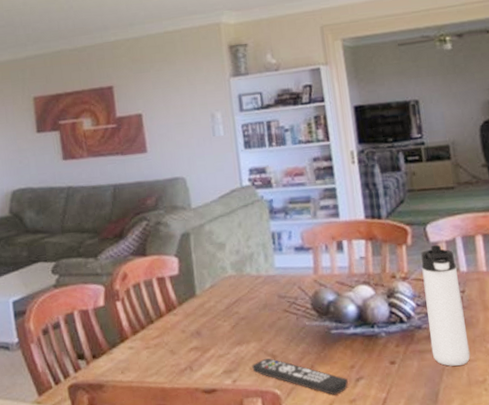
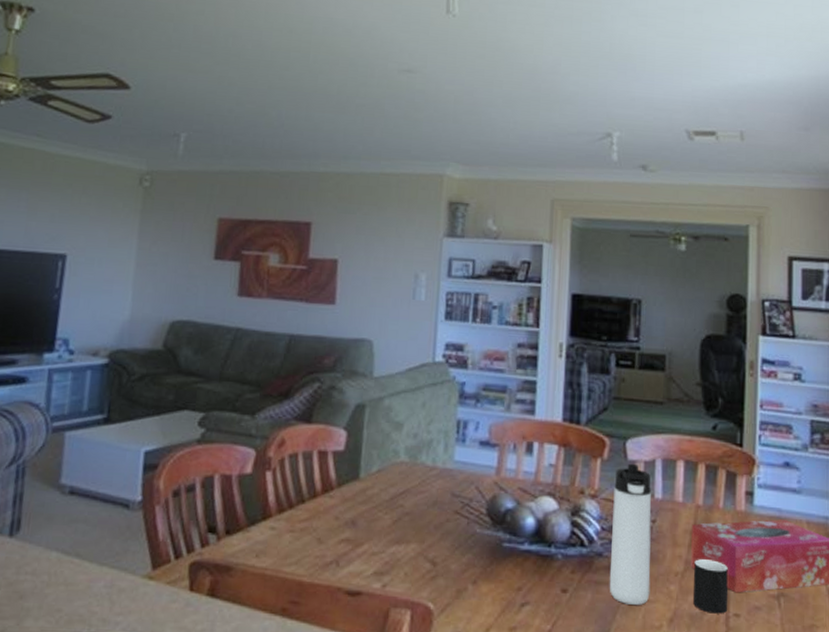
remote control: present [252,358,348,395] -> none [407,564,511,619]

